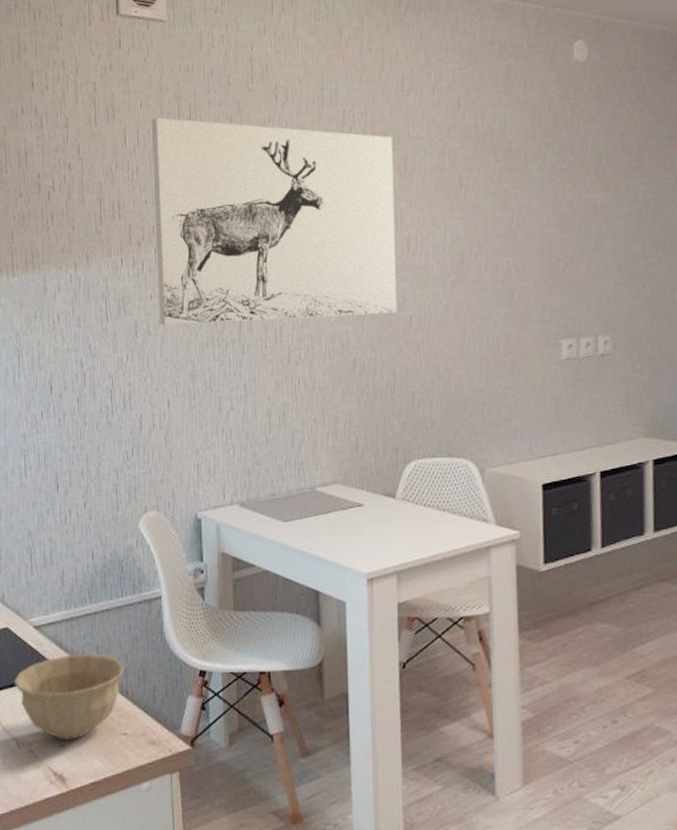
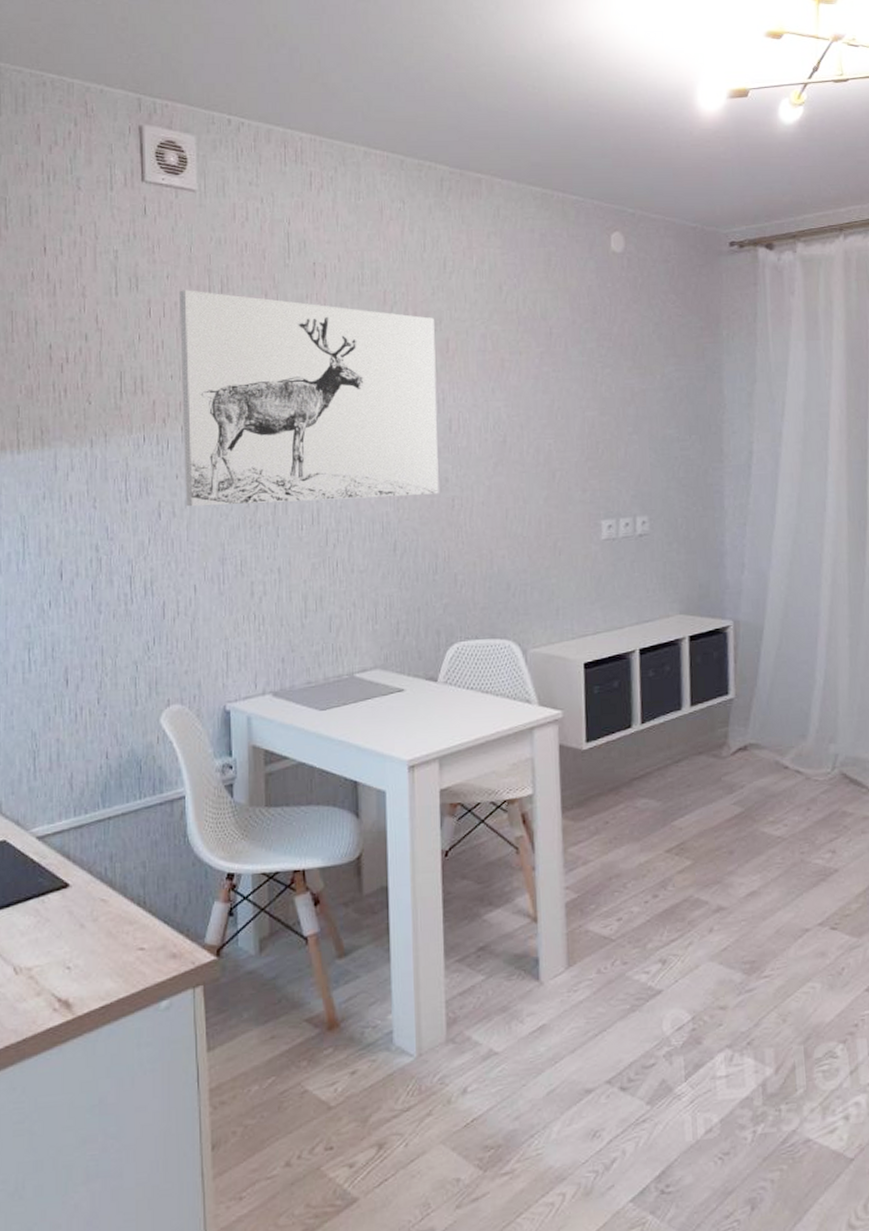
bowl: present [13,654,125,740] -> none [11,863,142,961]

